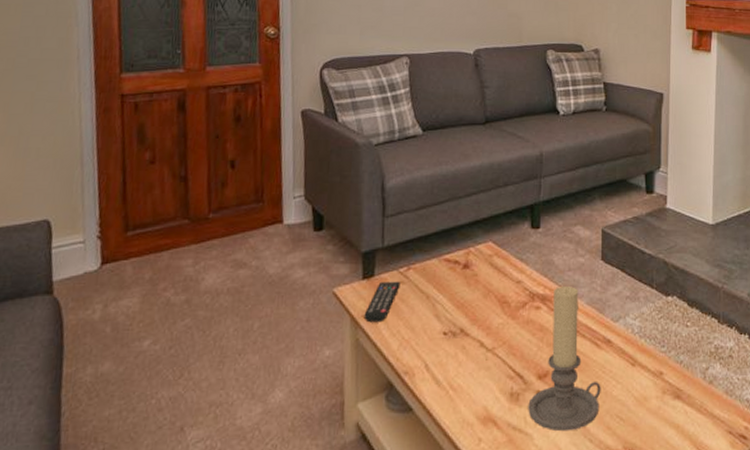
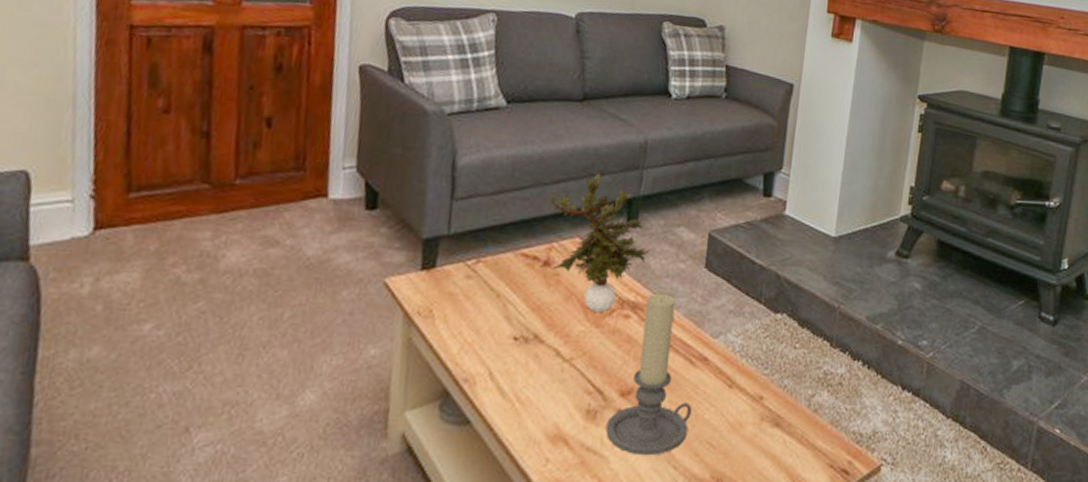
remote control: present [363,281,401,323] -> none [419,274,467,321]
potted plant: none [463,184,553,307] -> present [548,173,651,313]

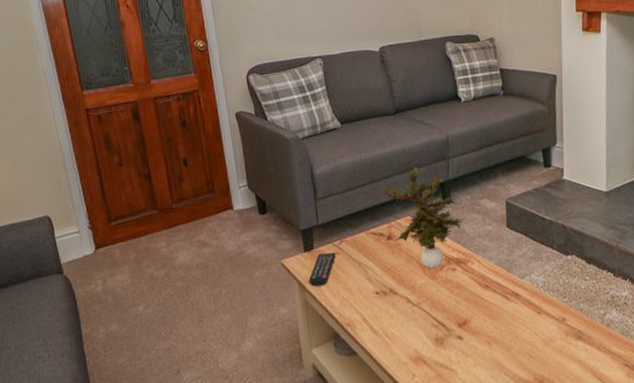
remote control: none [419,274,467,321] -> present [308,252,336,287]
candle holder: present [605,294,692,456] -> none [451,251,513,368]

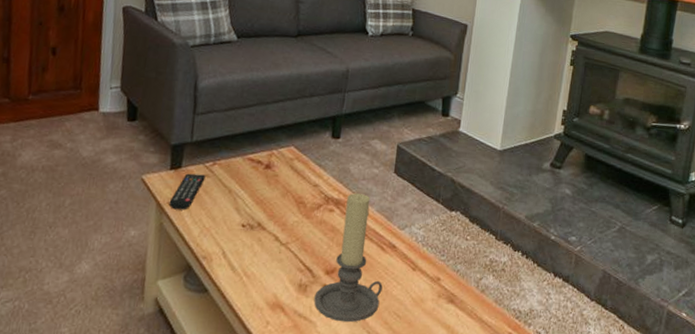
potted plant: present [383,166,464,269] -> none [269,95,351,207]
candle holder: none [451,251,513,368] -> present [314,193,383,323]

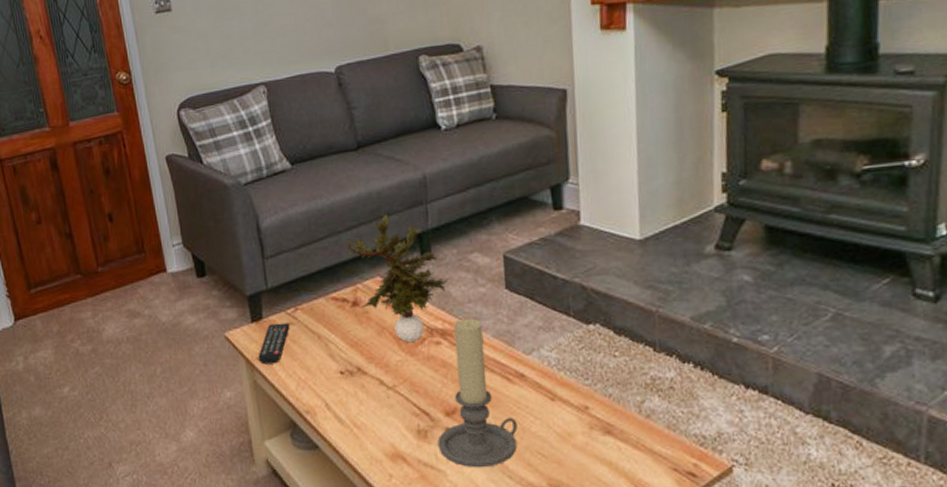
potted plant: none [269,95,351,207] -> present [345,214,449,343]

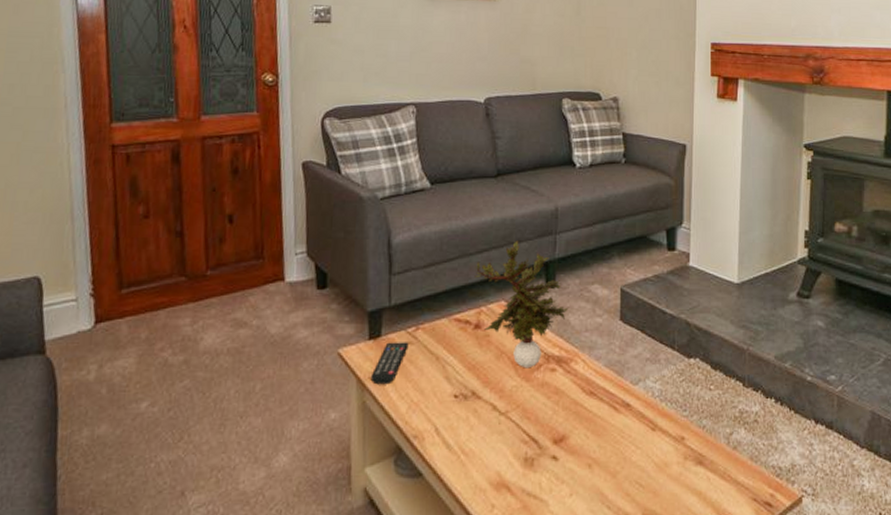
candle holder: present [437,319,518,468] -> none [543,348,620,498]

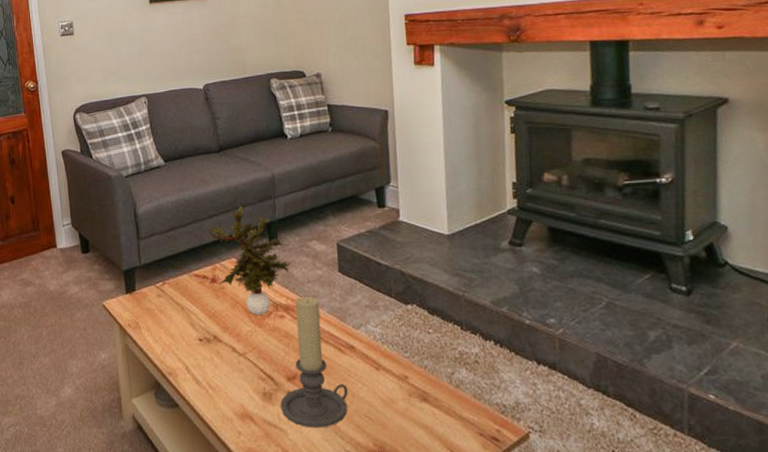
remote control: present [370,342,409,385] -> none [130,295,158,331]
candle holder: none [543,348,620,498] -> present [280,297,348,428]

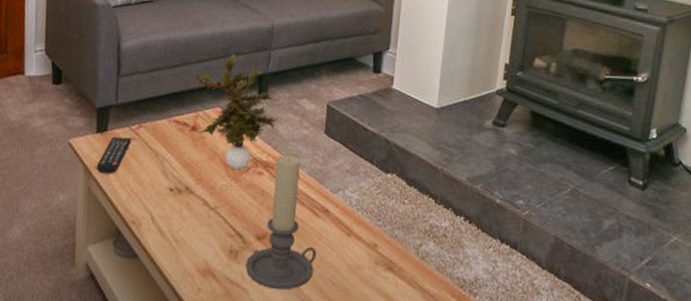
remote control: none [130,295,158,331] -> present [96,136,132,174]

